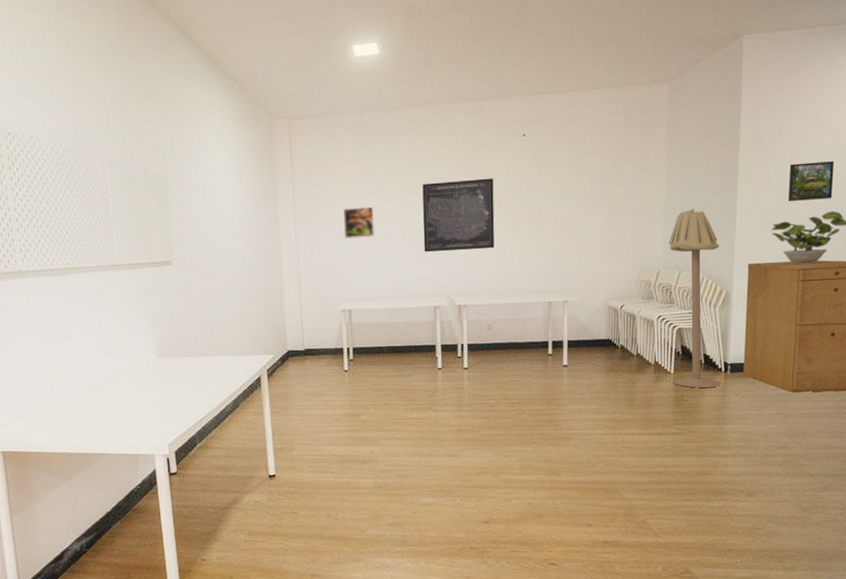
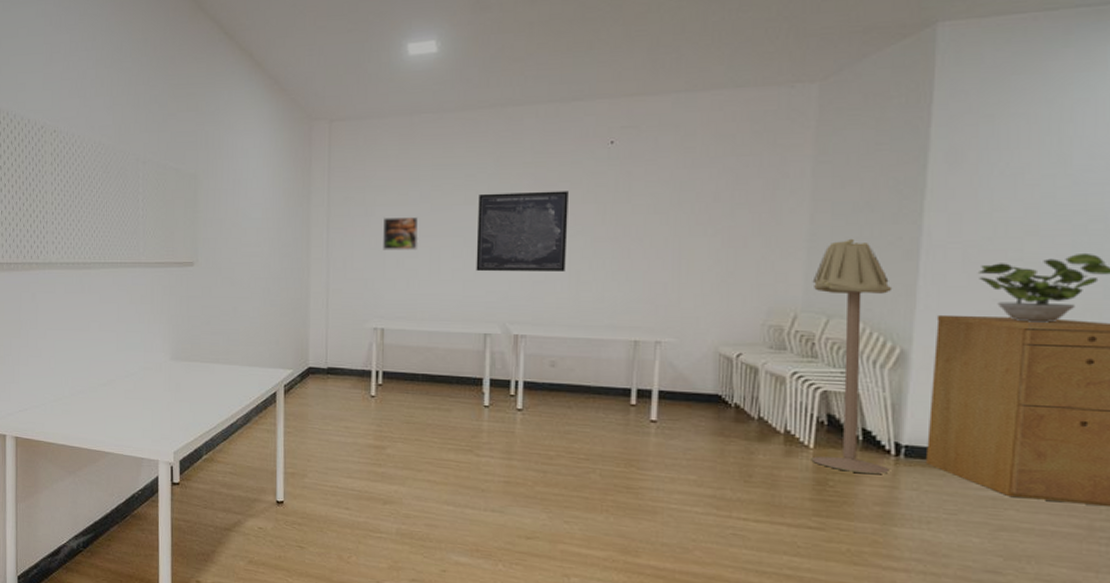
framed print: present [788,161,834,201] -> none [1008,186,1088,237]

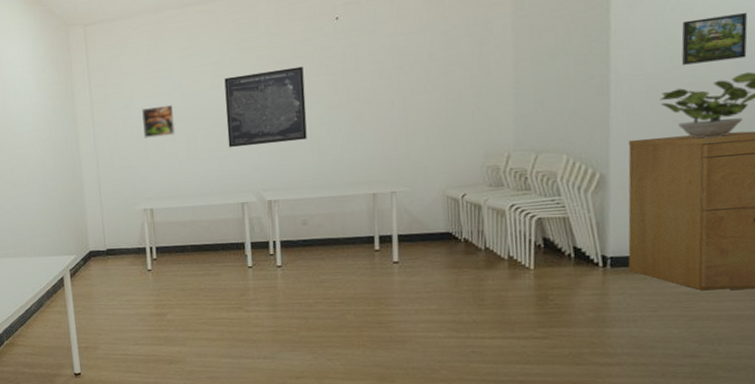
floor lamp: present [811,238,893,474] -> none [521,81,599,286]
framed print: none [1008,186,1088,237] -> present [681,13,748,65]

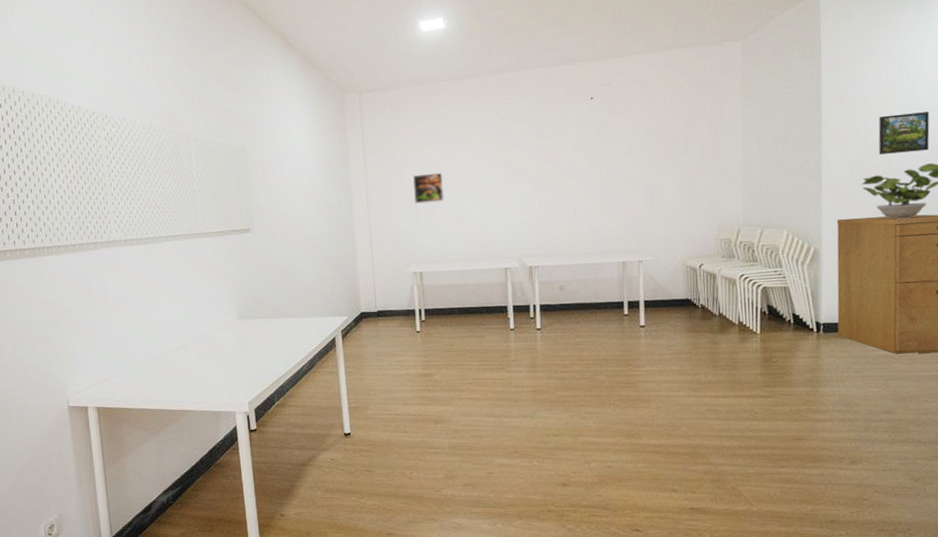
wall art: present [224,66,307,148] -> none [490,141,565,216]

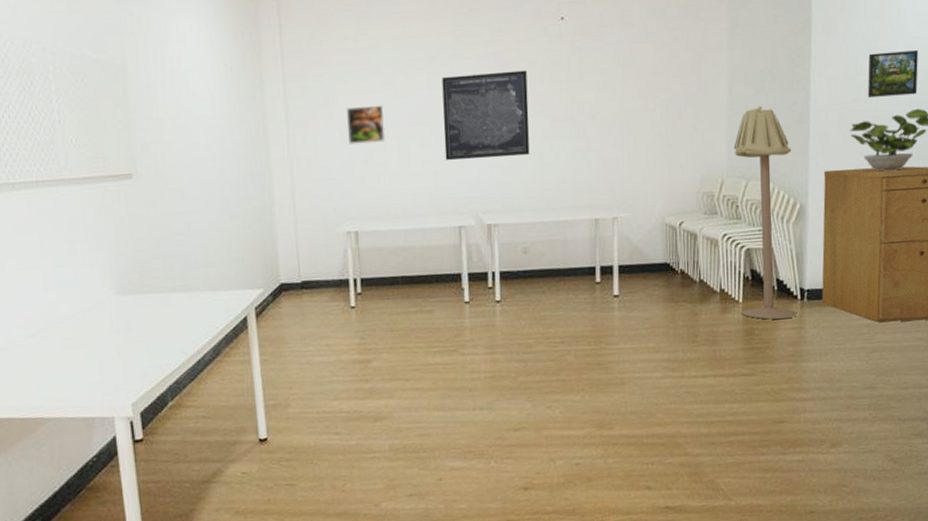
wall art: none [490,141,565,216] -> present [442,70,530,161]
floor lamp: none [749,164,814,349] -> present [733,105,797,320]

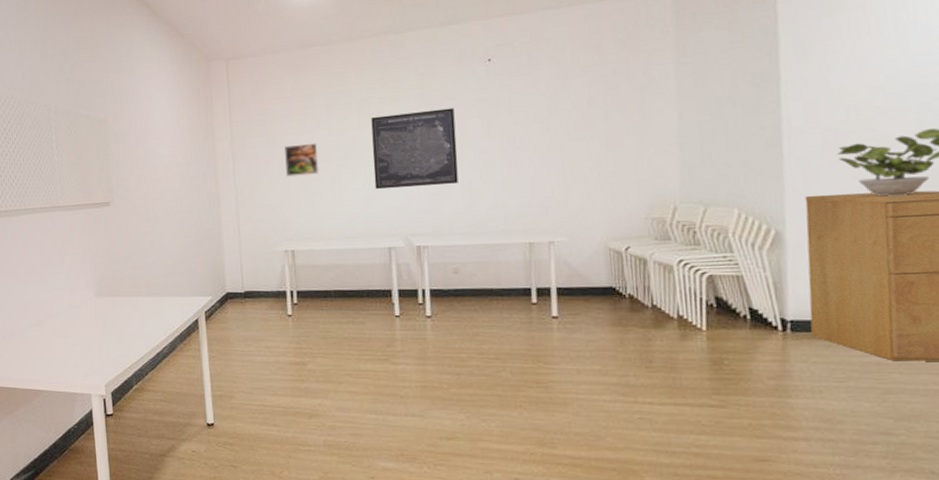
floor lamp: present [733,105,797,320] -> none [687,131,779,350]
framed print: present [868,50,918,97] -> none [857,67,930,119]

